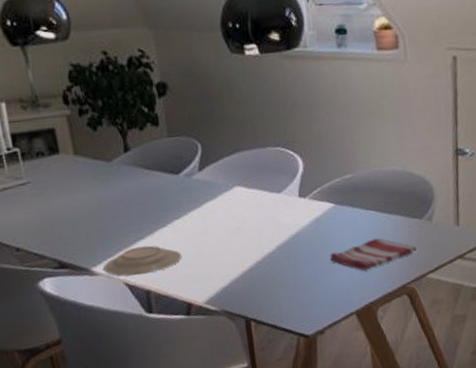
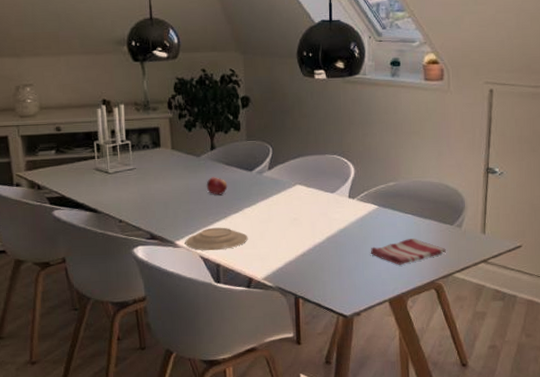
fruit: none [122,185,150,207] -> present [206,177,228,195]

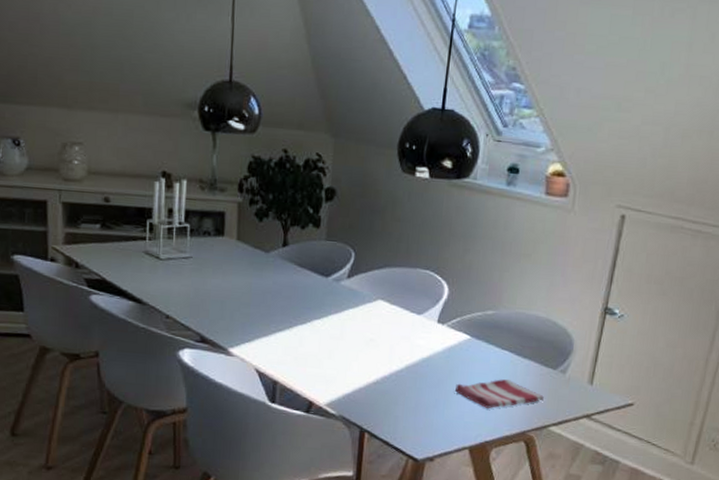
plate: present [185,227,248,251] -> none [240,337,314,365]
fruit: present [206,177,228,195] -> none [272,278,297,301]

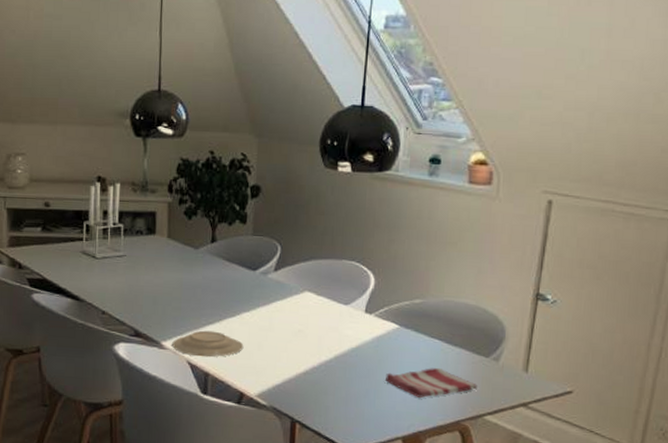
plate: none [240,337,314,365] -> present [172,330,244,358]

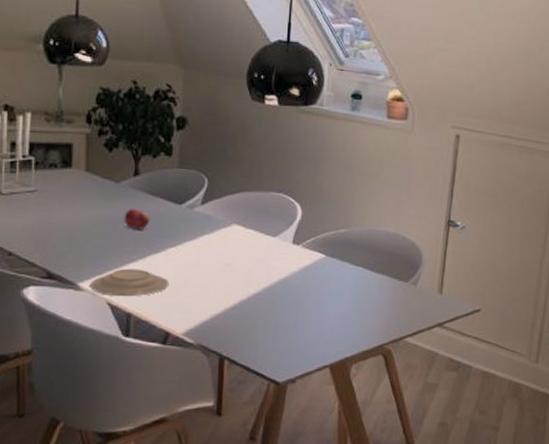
fruit: none [202,273,226,295] -> present [123,208,150,230]
dish towel: present [384,367,477,398] -> none [312,294,398,325]

